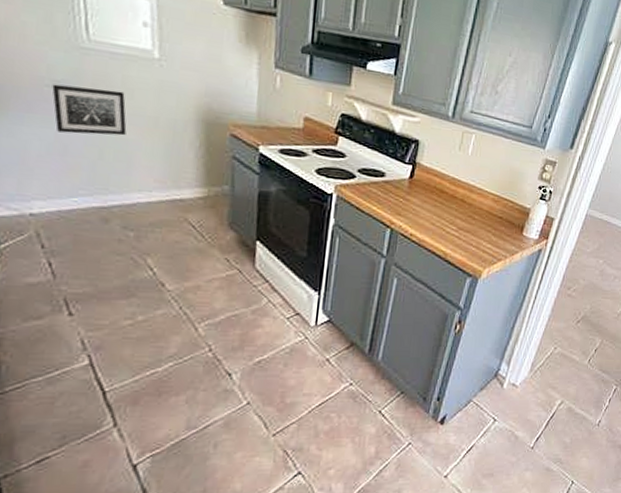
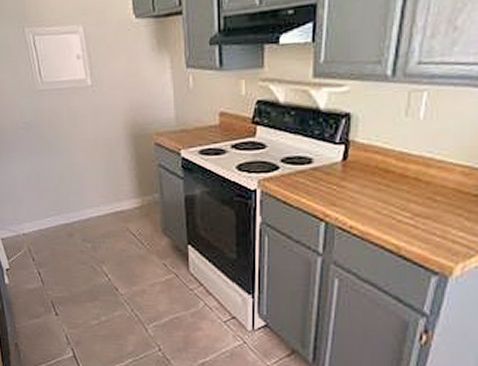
wall art: present [52,84,127,136] -> none [24,121,76,165]

